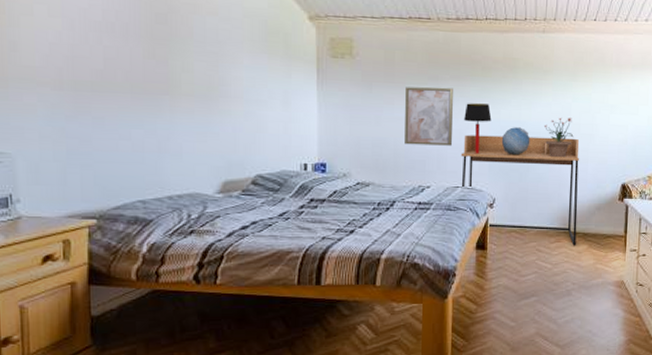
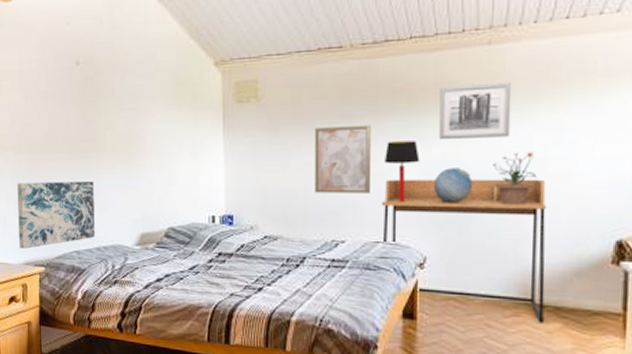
wall art: none [57,123,166,199] -> present [17,182,95,249]
wall art: none [506,62,559,106] -> present [439,81,512,140]

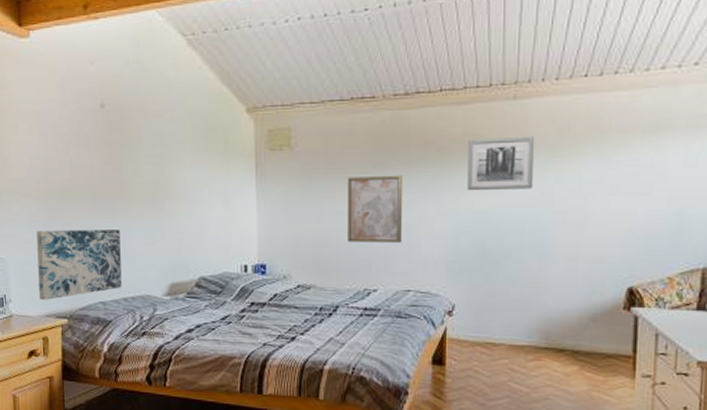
desk: present [381,179,548,322] -> none [412,229,567,365]
table lamp: present [385,141,420,203] -> none [416,192,449,252]
decorative globe: present [433,168,473,203] -> none [461,218,499,253]
potted plant: present [491,152,537,206] -> none [516,204,558,255]

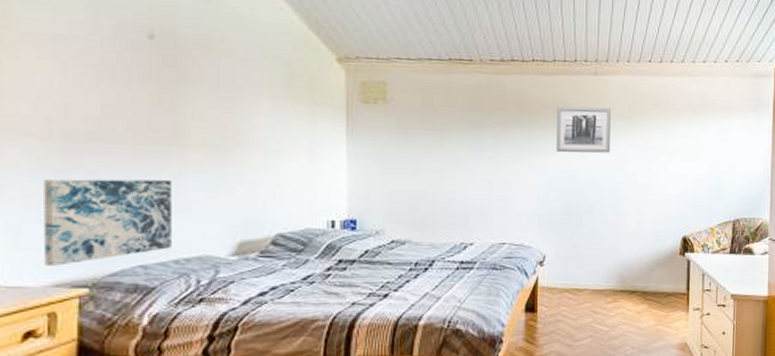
wall art: present [348,175,402,243] -> none [445,134,498,198]

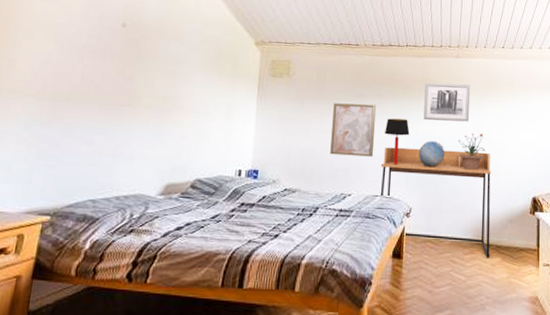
wall art: present [44,179,172,266] -> none [22,129,123,197]
wall art: none [445,134,498,198] -> present [330,103,376,157]
desk: none [507,186,637,305] -> present [380,147,492,257]
table lamp: none [510,151,540,207] -> present [385,118,410,166]
decorative globe: none [551,177,583,208] -> present [418,141,445,168]
potted plant: none [597,166,630,210] -> present [457,133,486,171]

